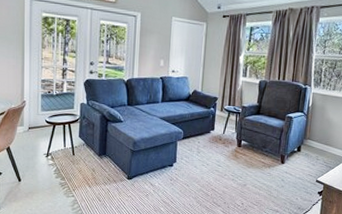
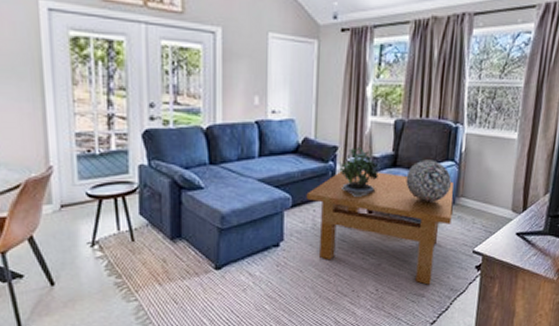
table: none [193,115,303,203] -> present [306,170,454,285]
potted plant: none [218,99,246,135] -> present [339,148,379,197]
decorative sphere: none [266,110,301,142] -> present [406,159,451,202]

